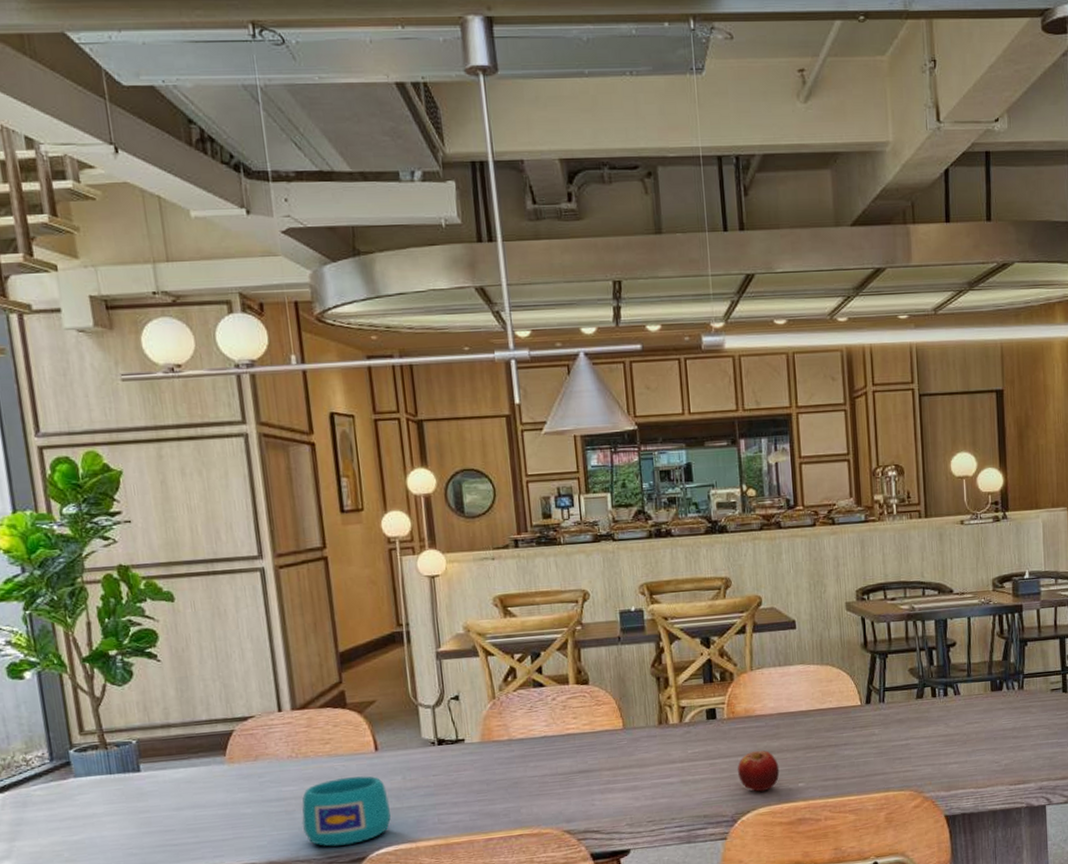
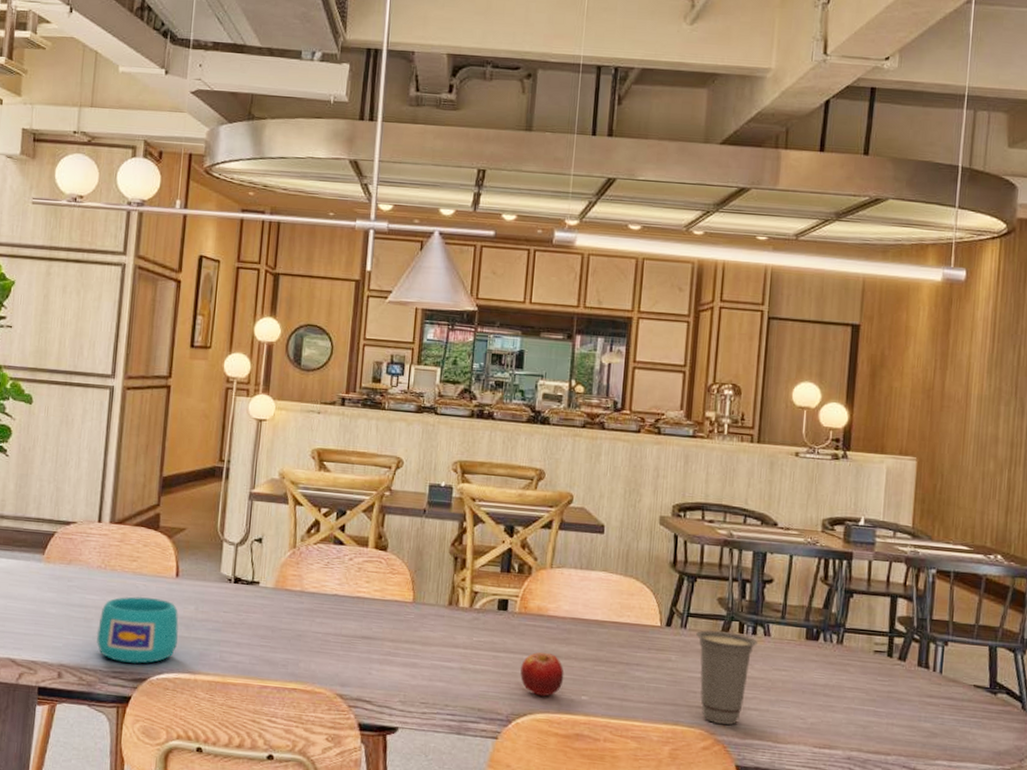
cup: none [894,698,949,783] -> present [696,630,757,725]

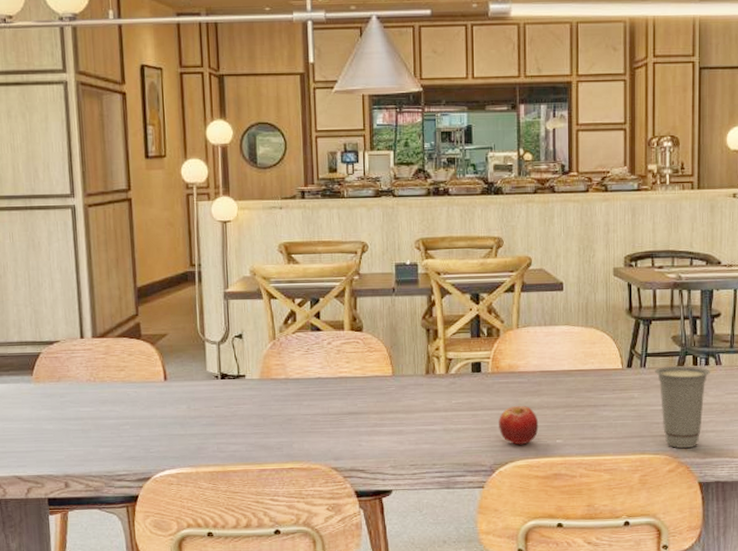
cup: present [96,596,179,664] -> none [96,402,175,465]

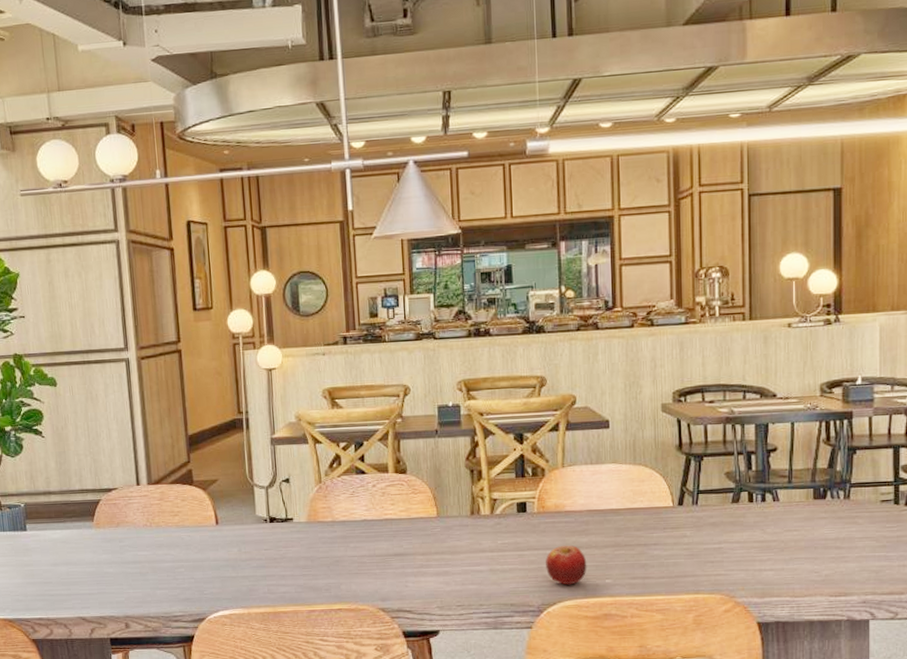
cup: present [655,366,710,449] -> none [708,503,767,588]

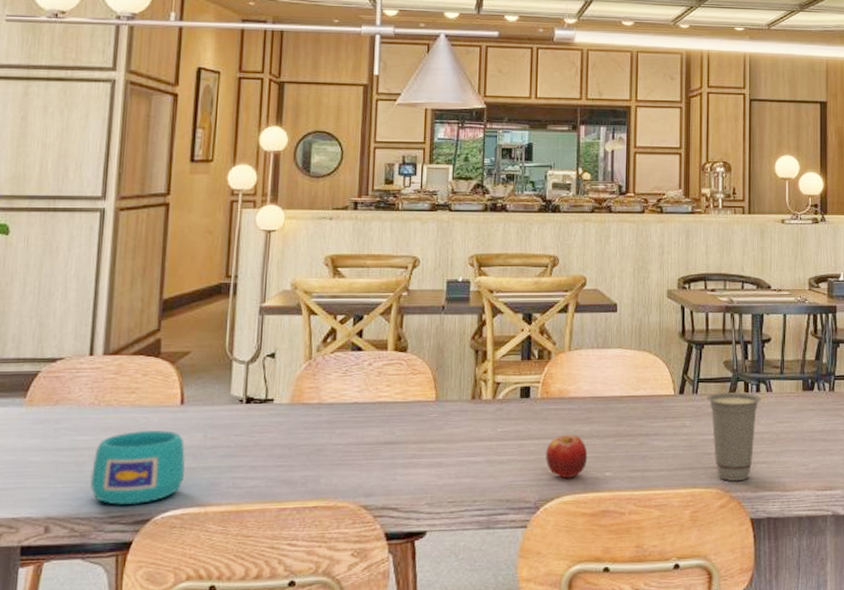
cup: none [153,546,227,607] -> present [90,430,185,505]
cup: none [708,503,767,588] -> present [707,393,761,482]

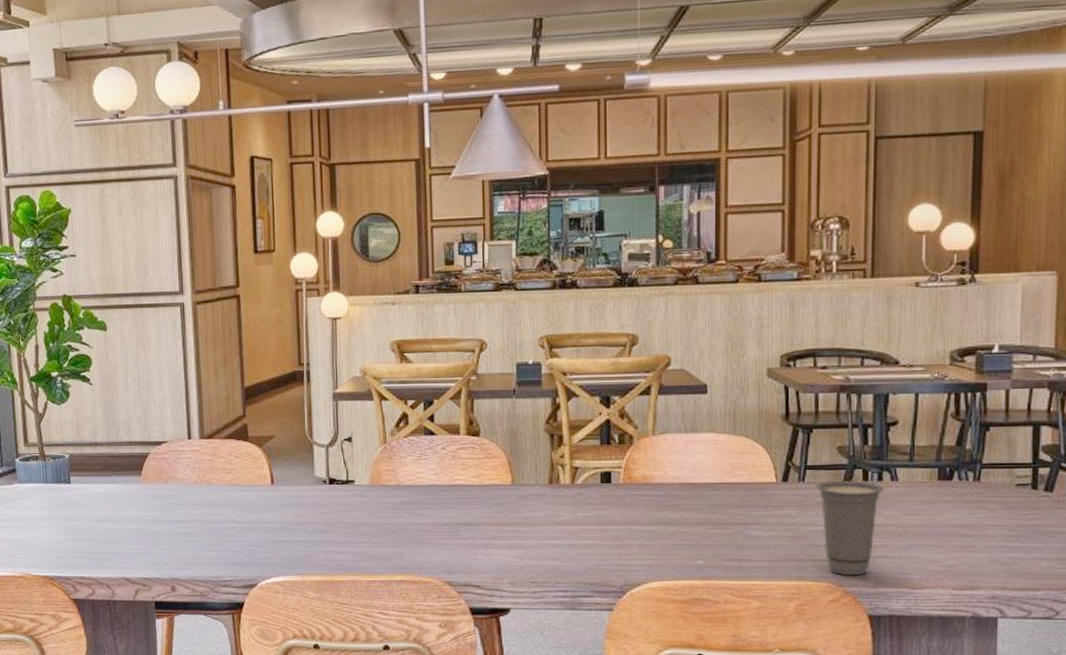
cup: present [90,430,185,505] -> none [202,506,281,571]
fruit: present [546,434,588,479] -> none [631,520,677,565]

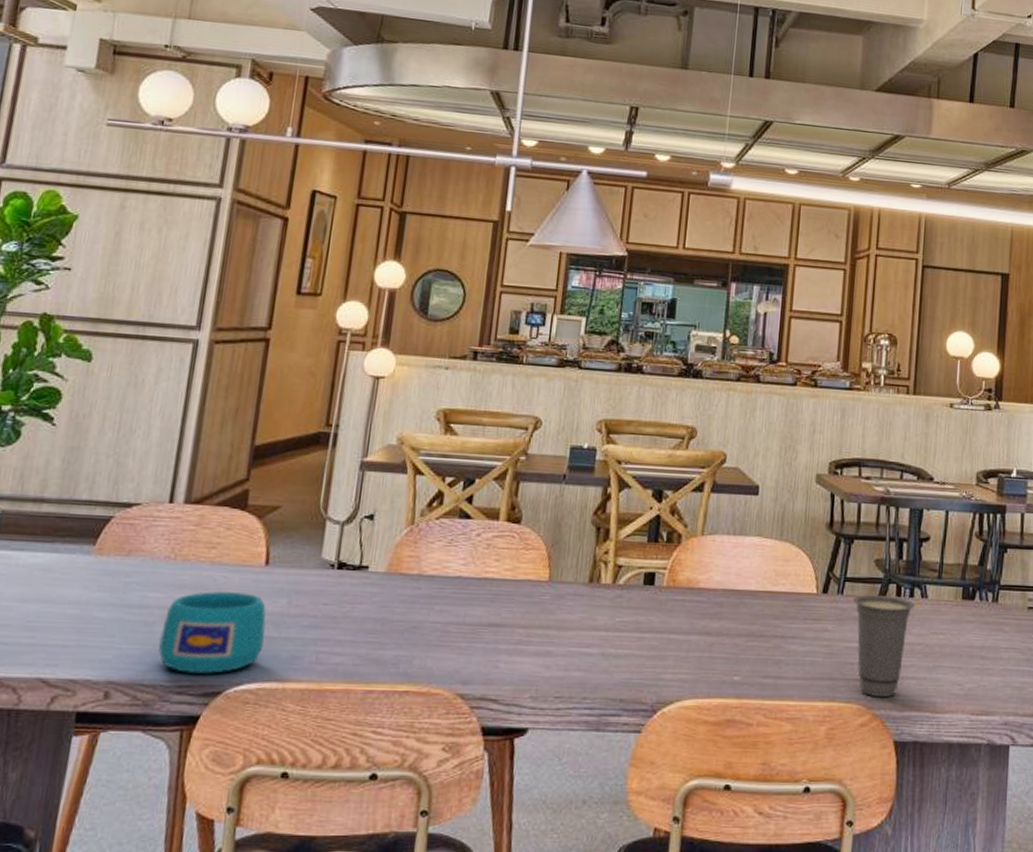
cup: none [202,506,281,571] -> present [158,590,266,674]

